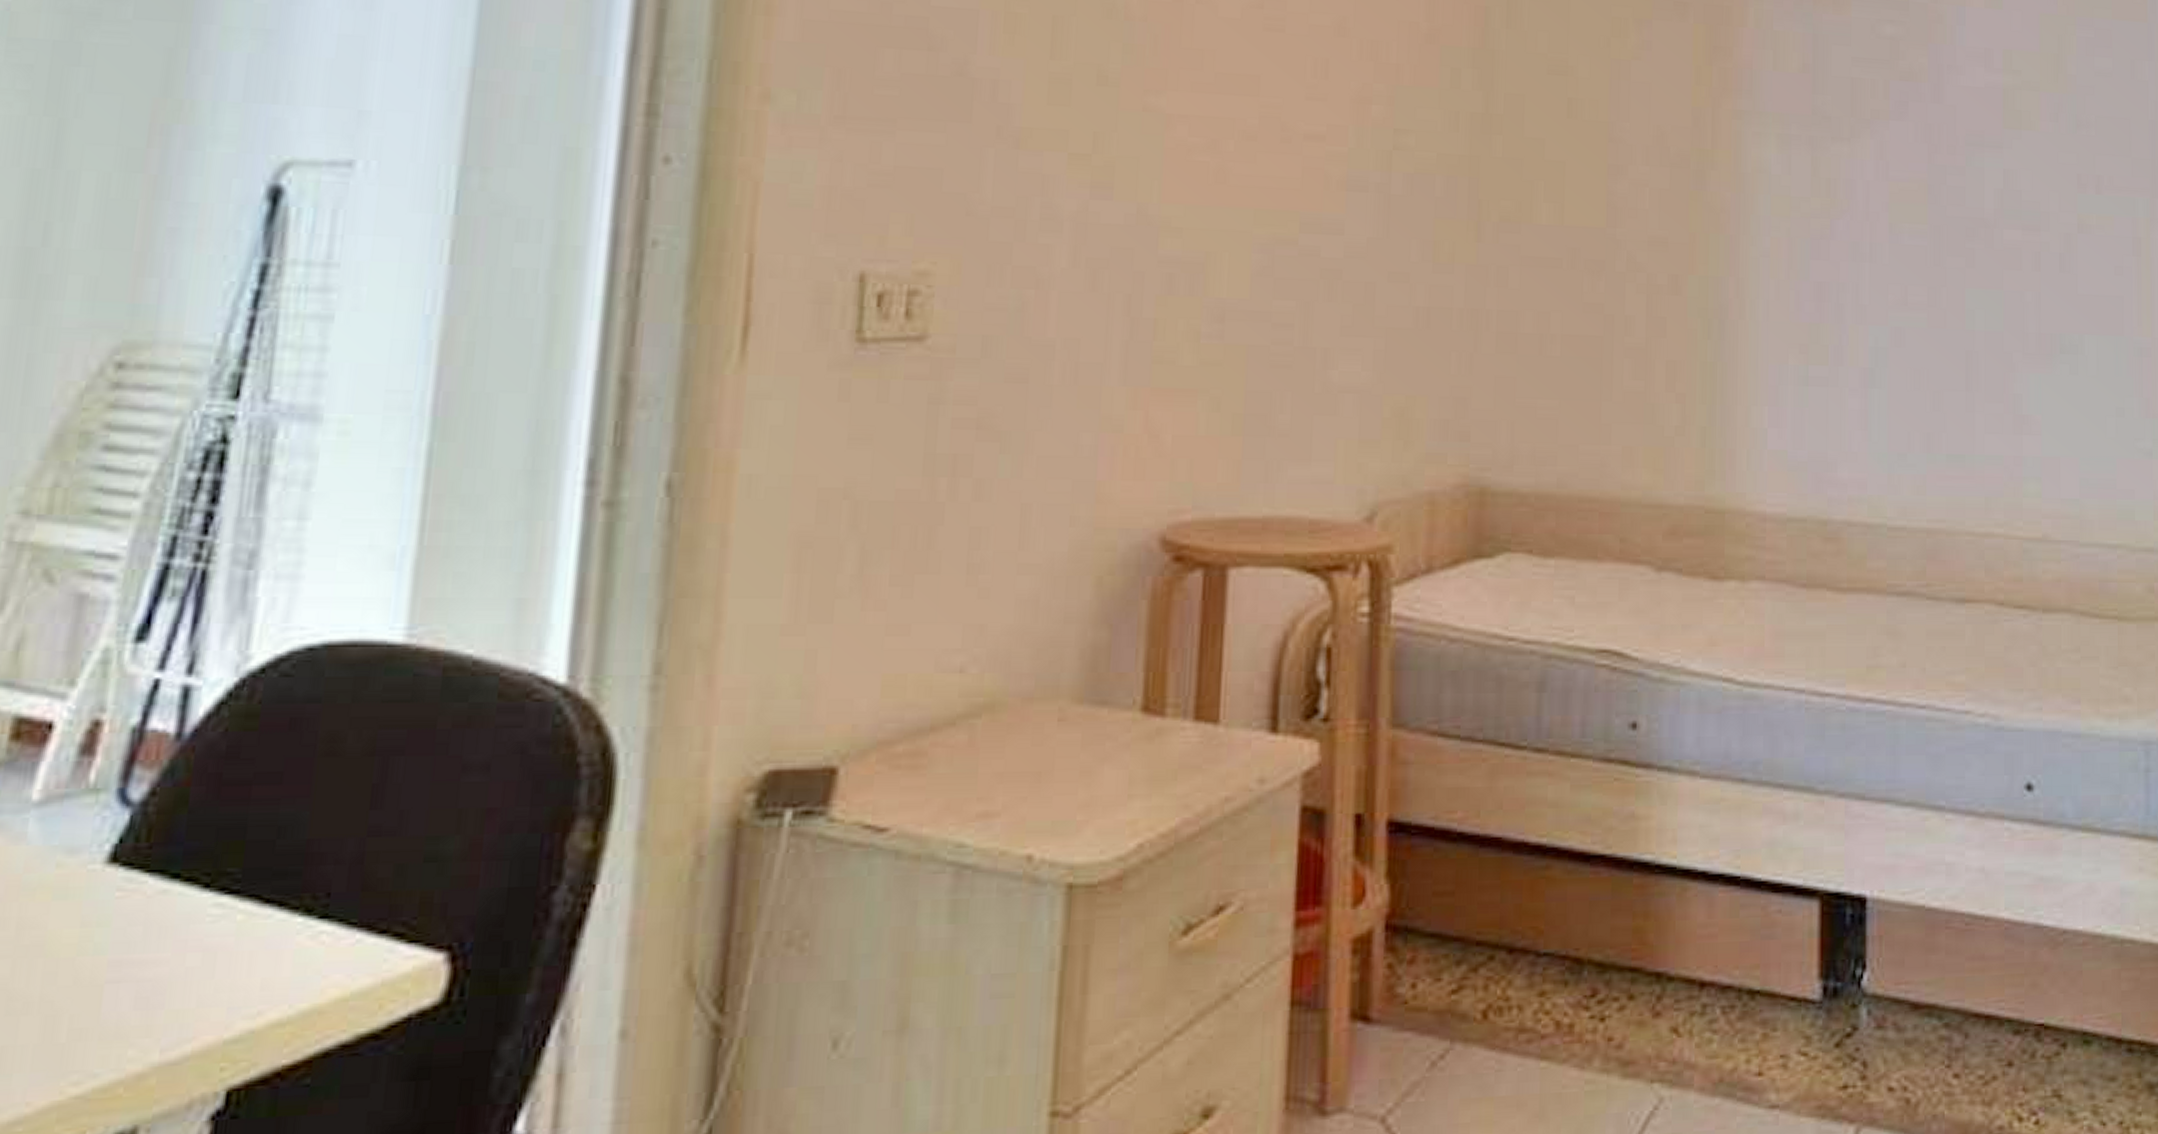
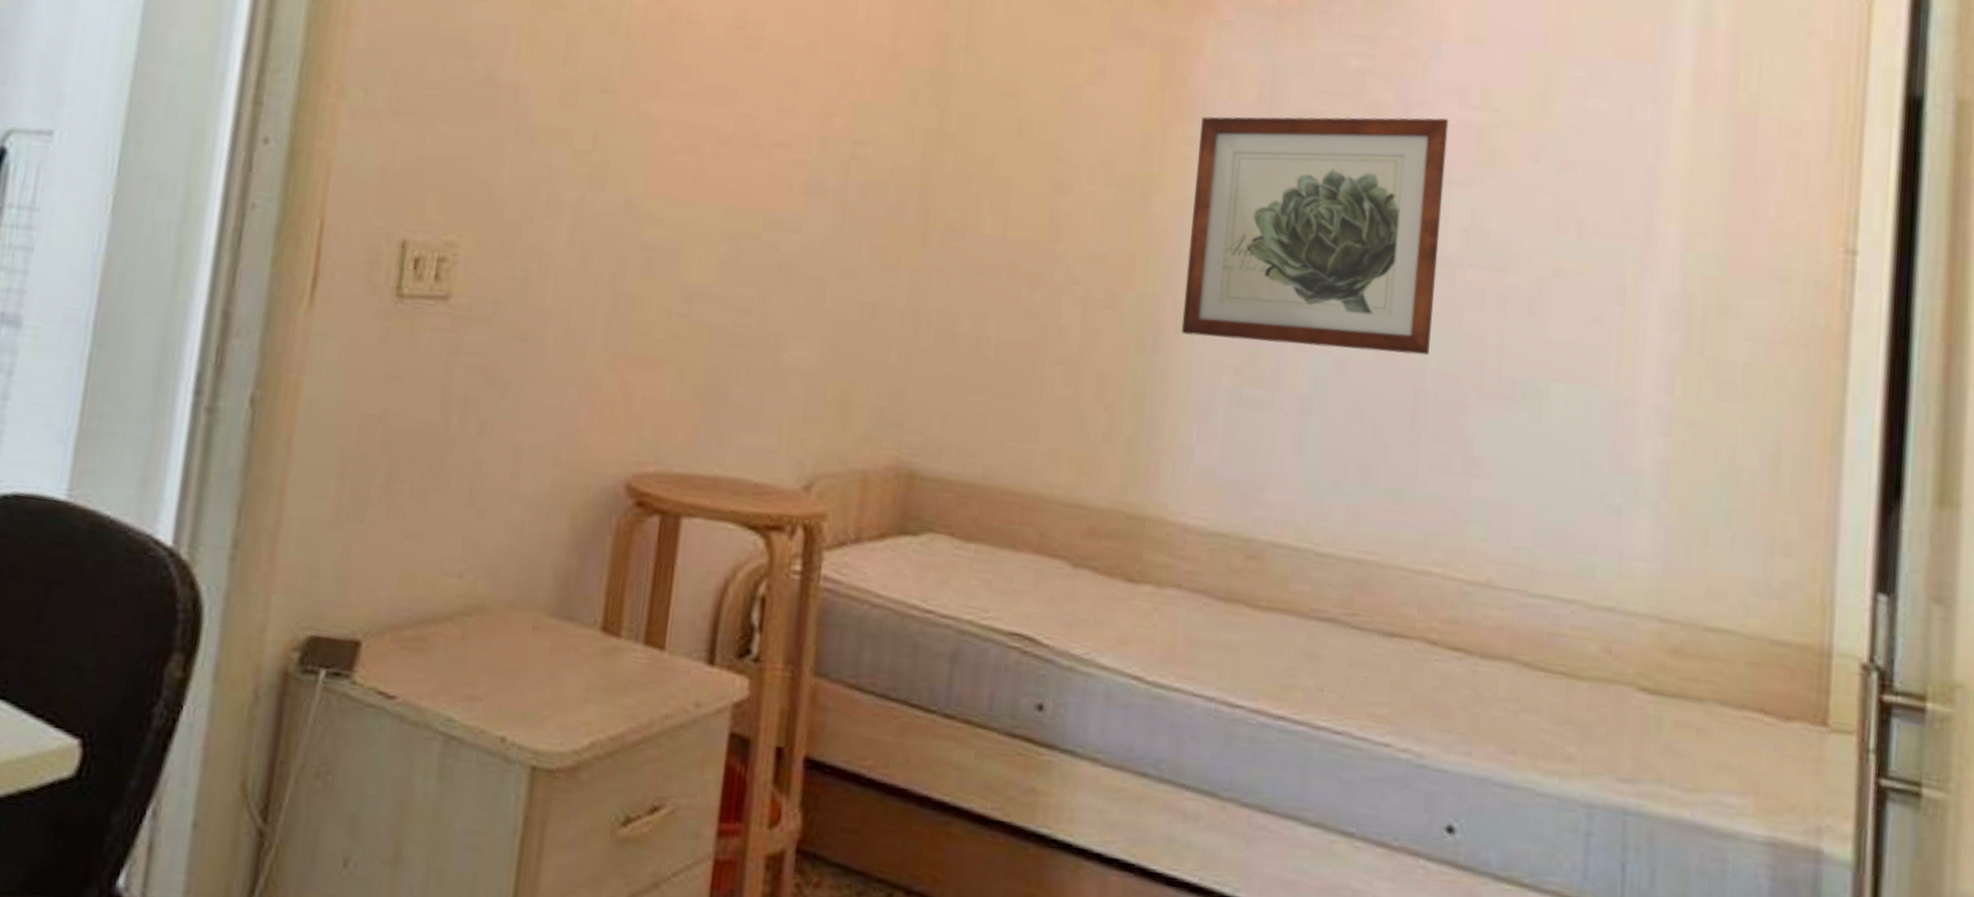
wall art: none [1745,81,1977,319] -> present [1181,116,1449,356]

